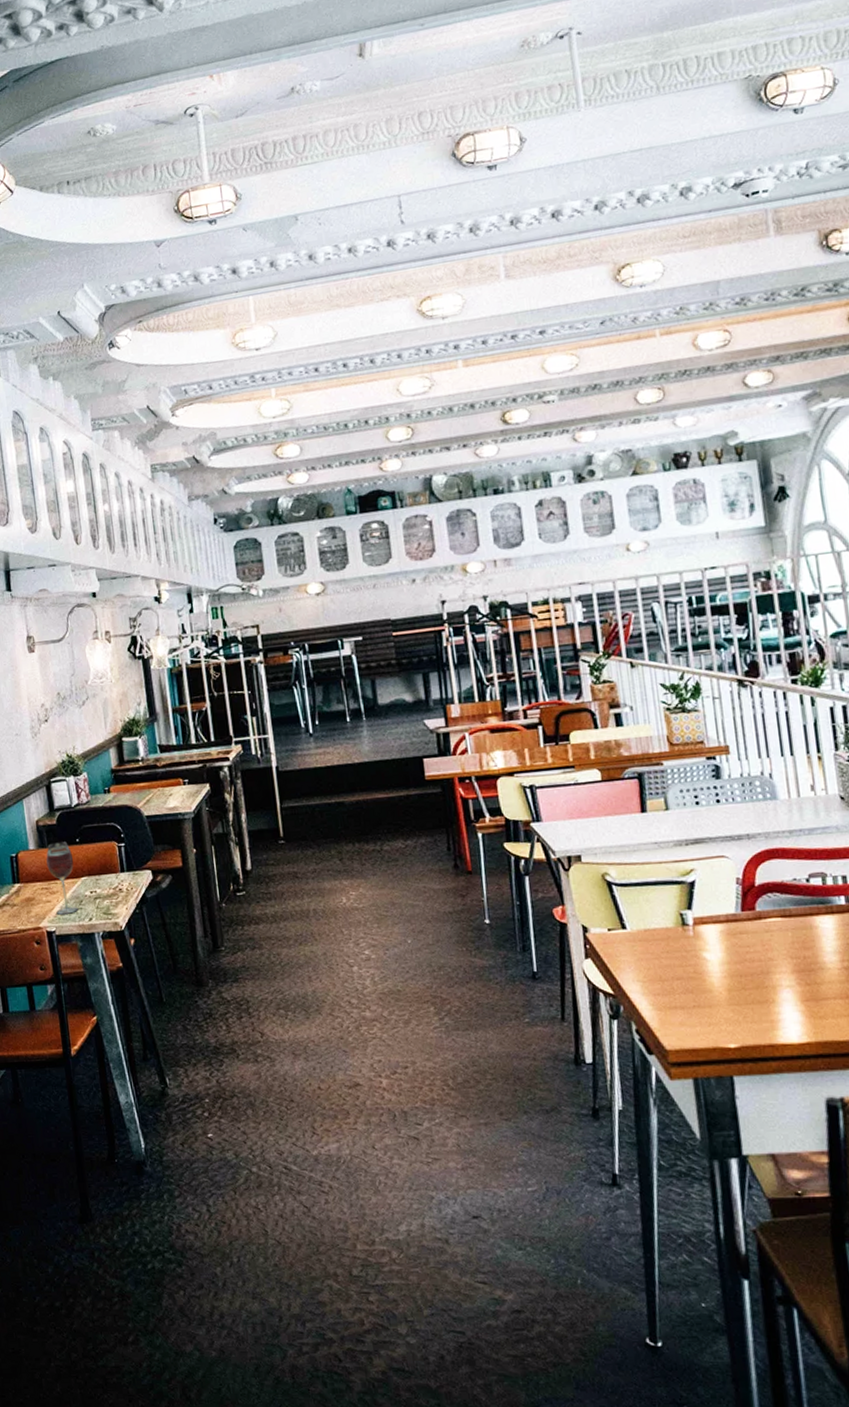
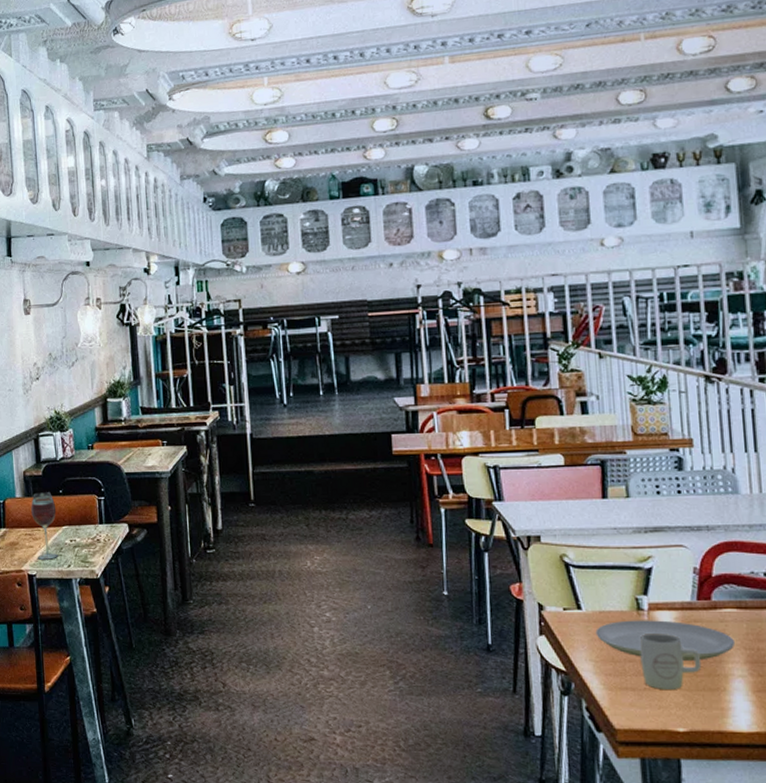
plate: none [641,934,782,974] -> present [595,620,736,660]
mug: none [686,947,750,1006] -> present [639,632,702,689]

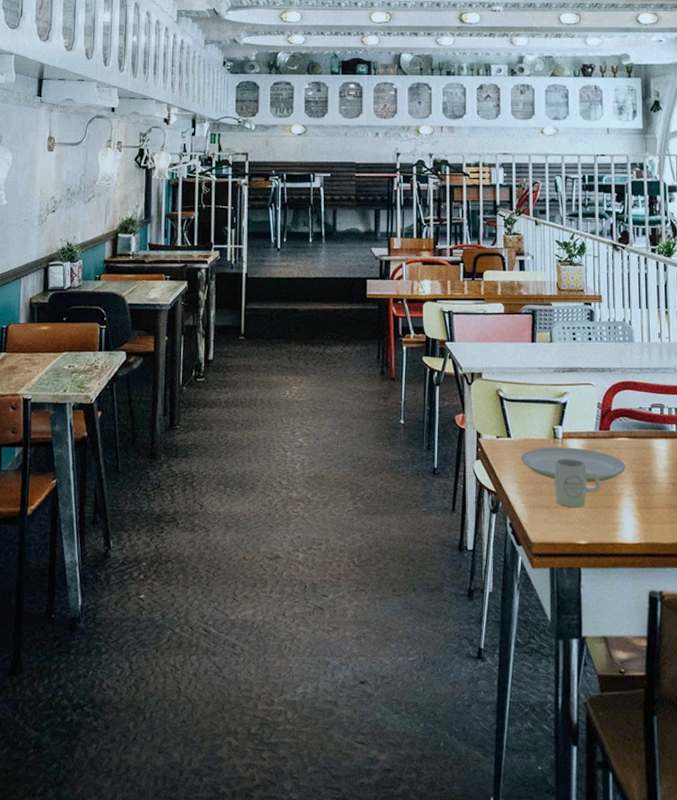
wineglass: present [31,492,58,560] -> none [33,319,59,384]

